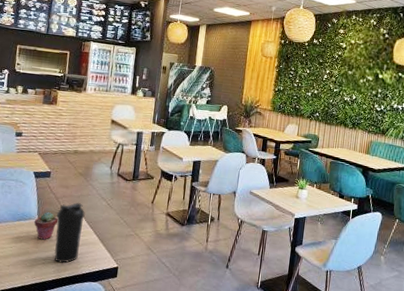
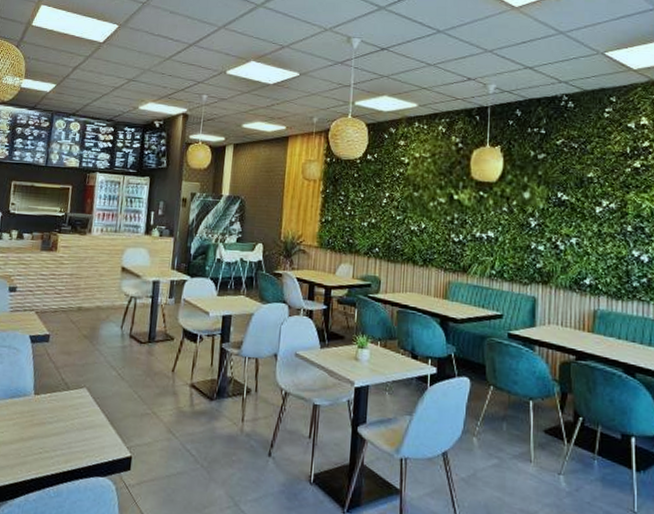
potted succulent: present [34,212,58,240] -> none [30,386,59,422]
water bottle: present [54,202,85,263] -> none [53,372,91,452]

